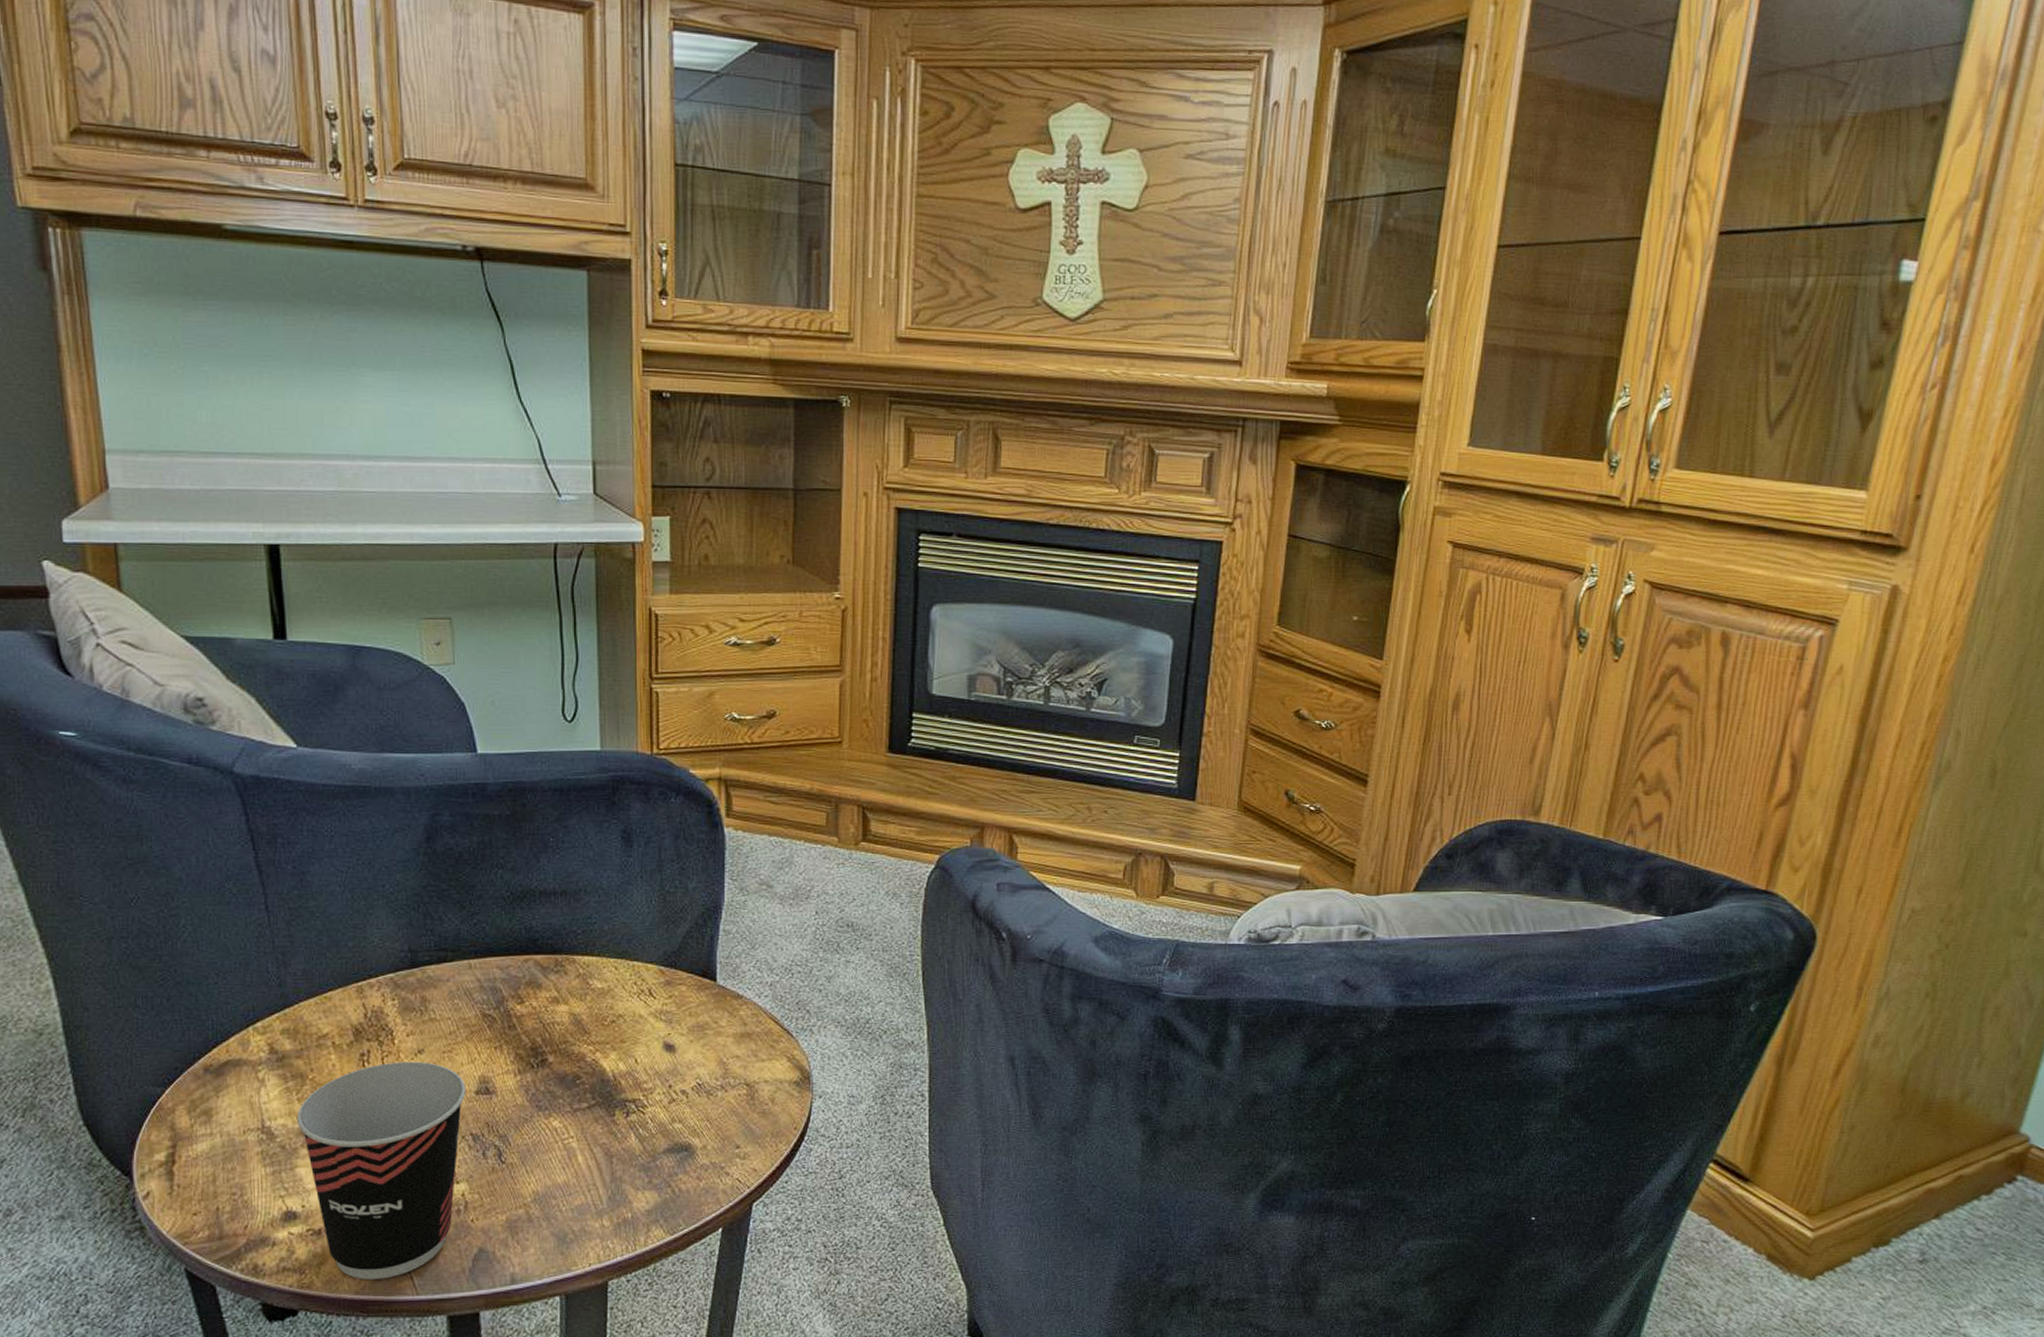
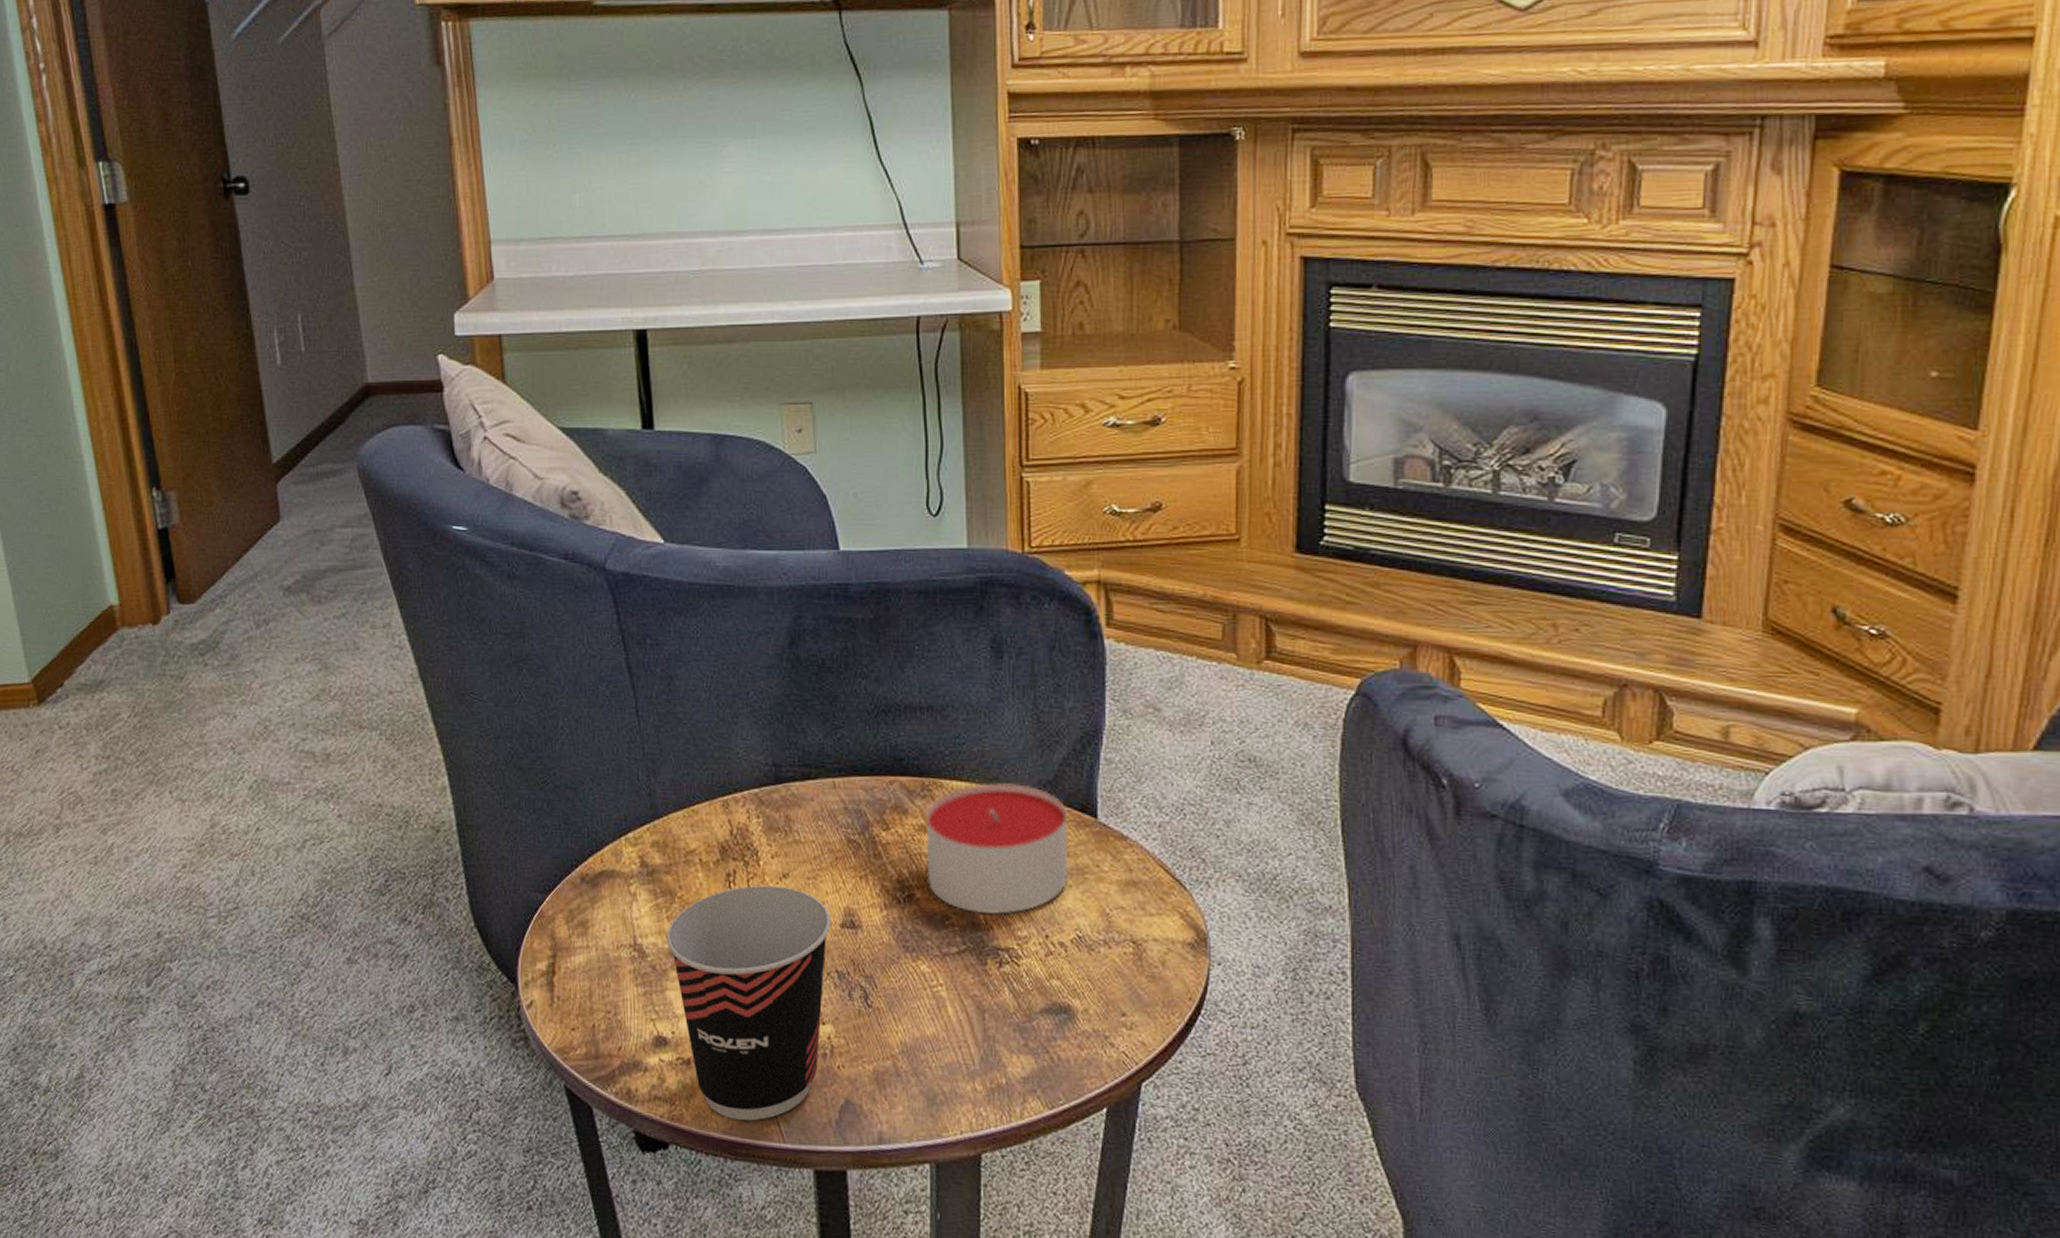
candle: none [558,956,691,1072] -> present [925,783,1069,915]

